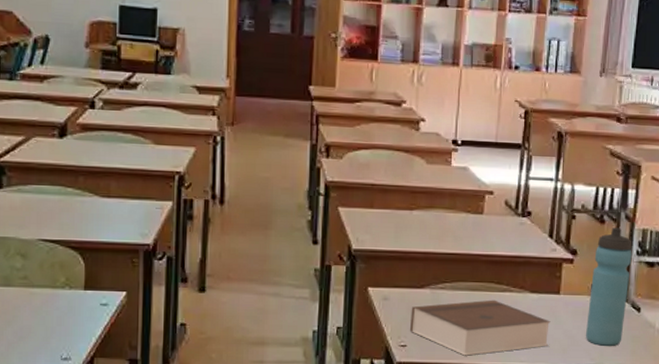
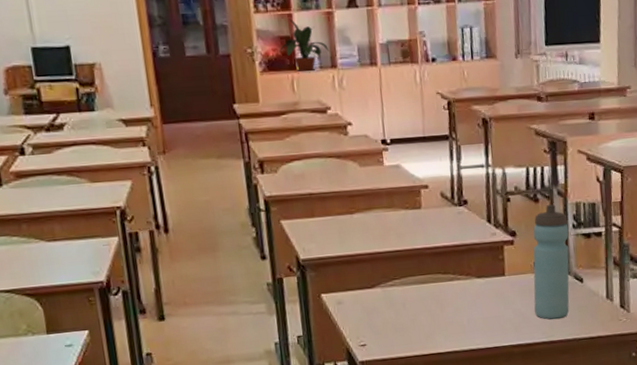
potted plant: none [363,9,414,64] -> present [279,18,330,73]
book: present [410,299,551,356] -> none [365,289,501,347]

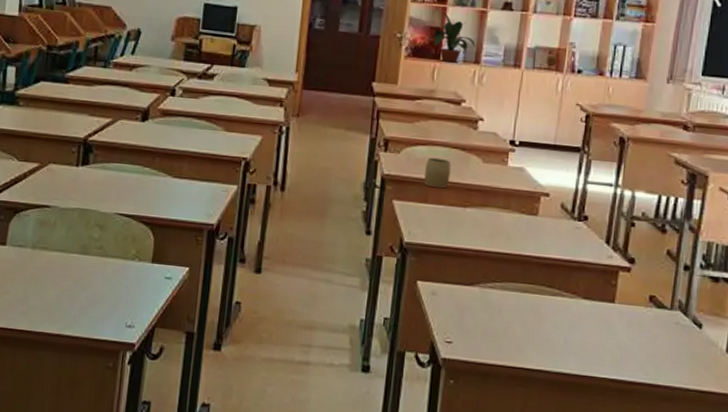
mug: none [305,170,332,201] -> present [424,157,451,189]
water bottle: present [533,204,569,320] -> none [641,238,696,363]

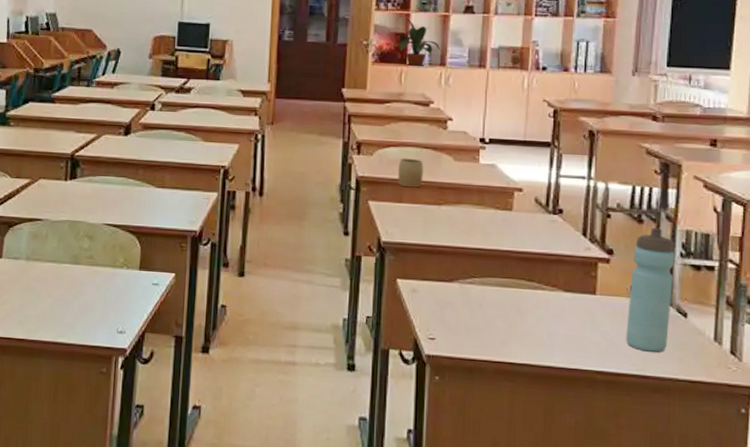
water bottle: none [641,238,696,363] -> present [626,228,675,353]

